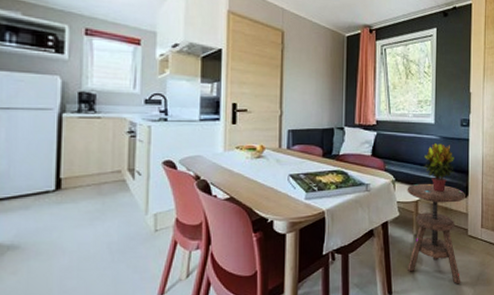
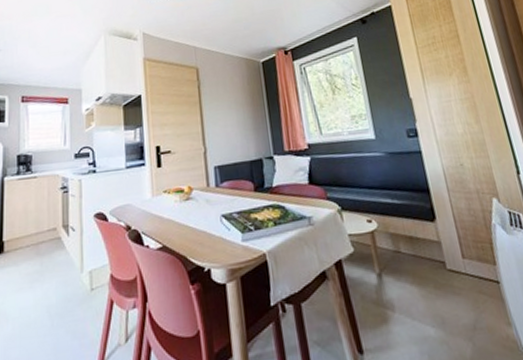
side table: present [407,183,467,284] -> none [357,208,453,337]
potted plant: present [423,142,455,192] -> none [370,159,413,218]

